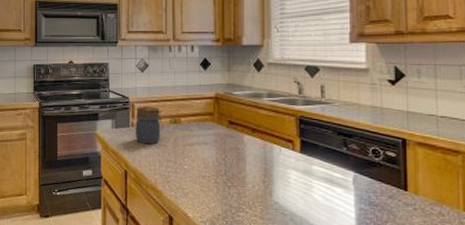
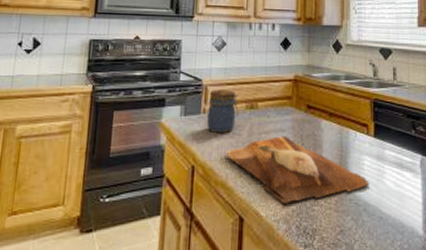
cutting board: none [154,148,296,208] -> present [226,136,370,204]

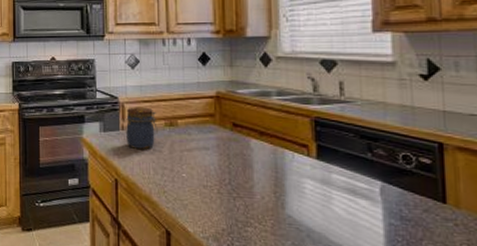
cutting board: present [226,136,370,204] -> none [147,154,313,222]

